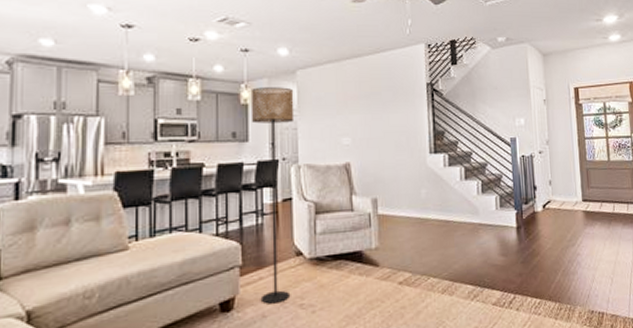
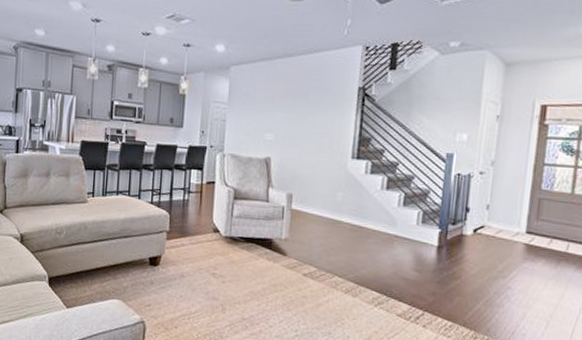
floor lamp: present [252,87,295,304] -> none [181,80,226,268]

